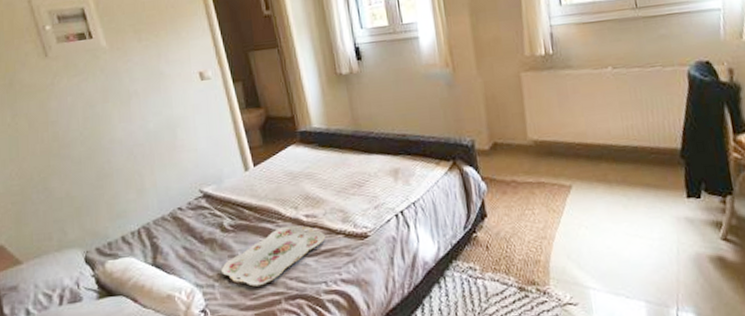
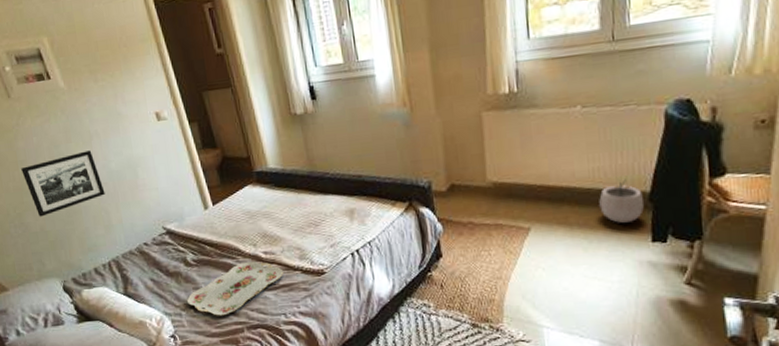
picture frame: none [51,110,140,181] -> present [21,150,105,217]
plant pot: none [634,136,677,180] -> present [599,179,645,223]

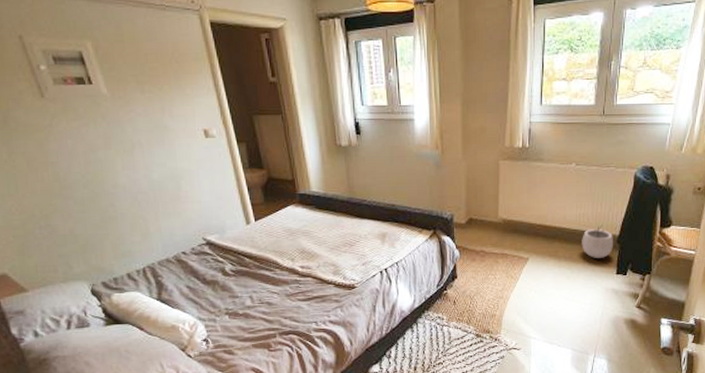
picture frame: present [21,150,105,217] -> none [52,159,145,220]
serving tray: present [187,261,284,316] -> none [223,274,318,323]

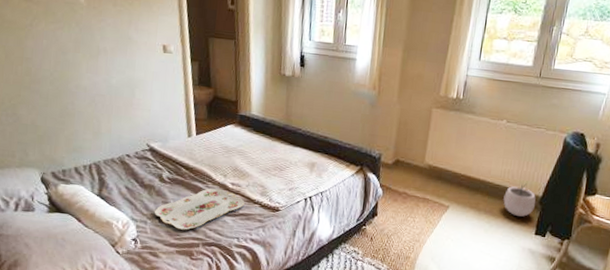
serving tray: none [223,274,318,323] -> present [155,188,245,230]

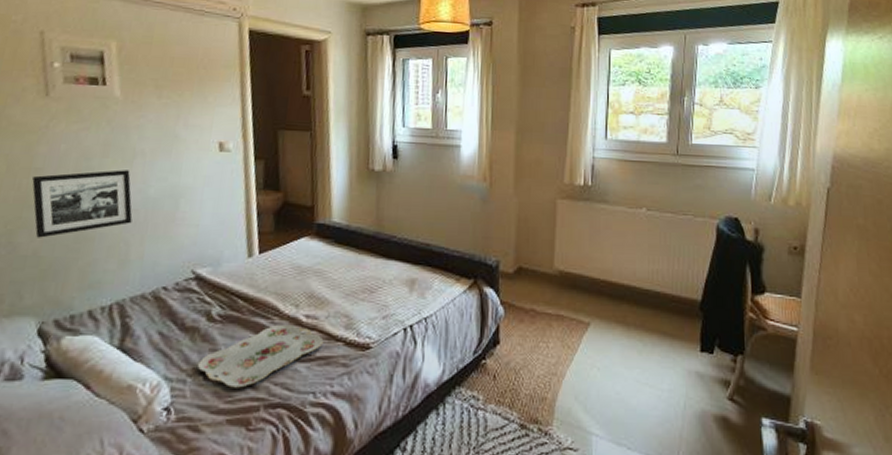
picture frame: none [25,63,101,112] -> present [32,170,133,238]
plant pot: present [503,183,536,217] -> none [656,285,696,329]

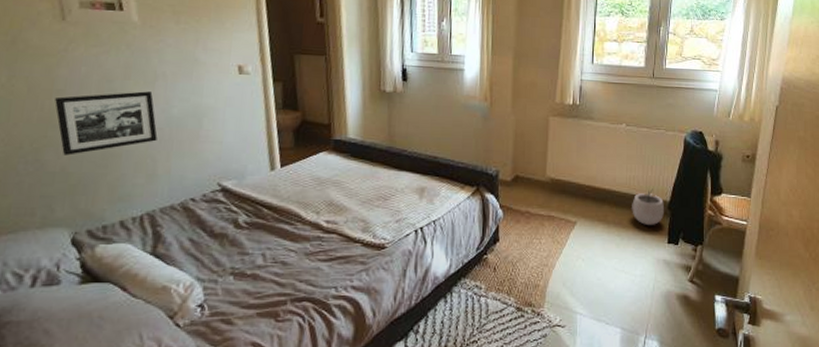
serving tray: present [198,324,324,388] -> none [228,229,343,285]
plant pot: none [656,285,696,329] -> present [632,188,665,225]

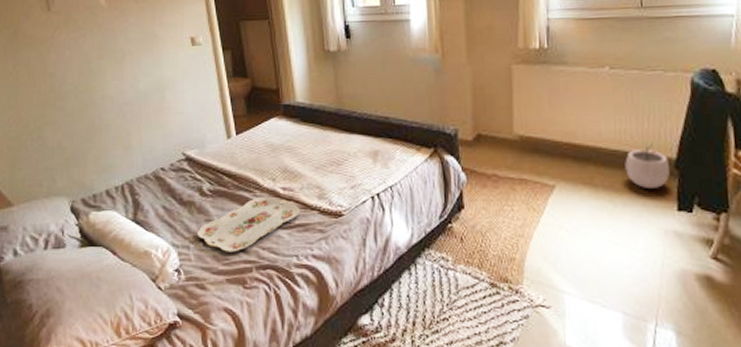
picture frame: present [55,91,158,156] -> none [49,69,129,132]
serving tray: none [228,229,343,285] -> present [198,196,301,252]

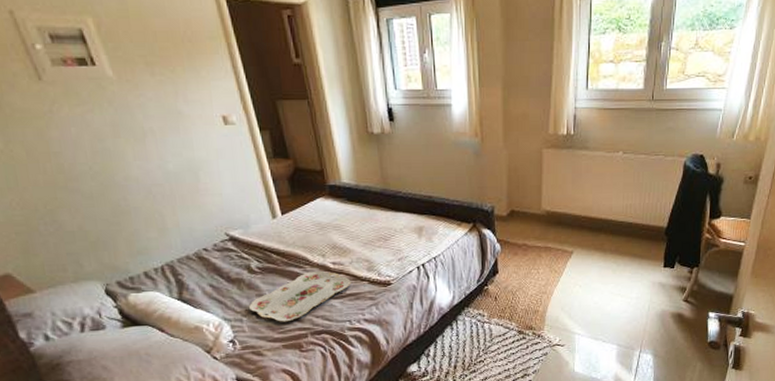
plant pot: present [625,143,671,188] -> none [628,215,662,251]

